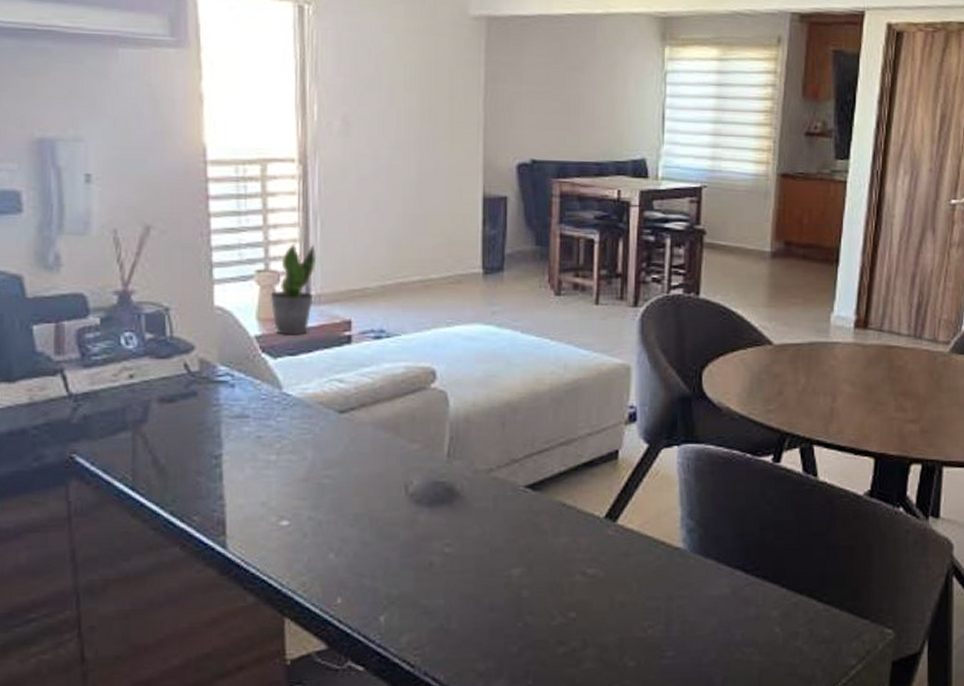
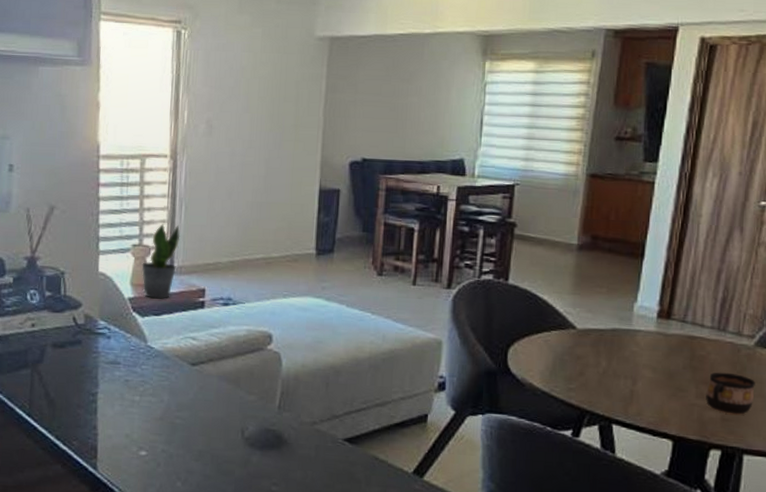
cup: none [905,382,952,426] -> present [706,372,755,415]

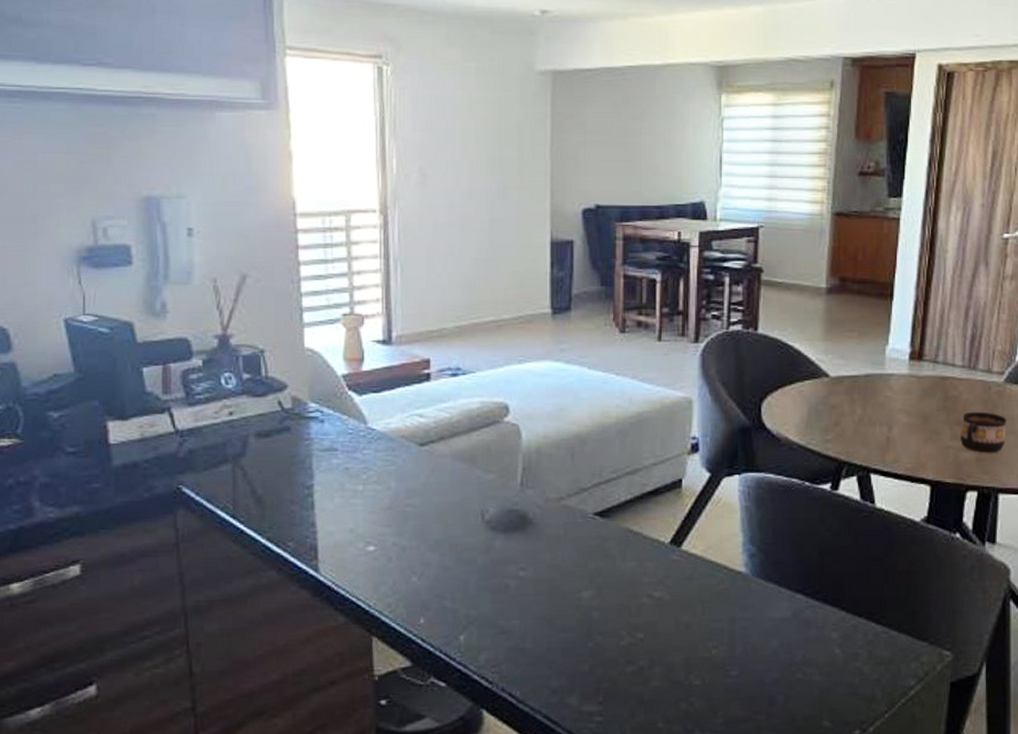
potted plant: present [142,224,180,299] -> none [355,288,398,374]

